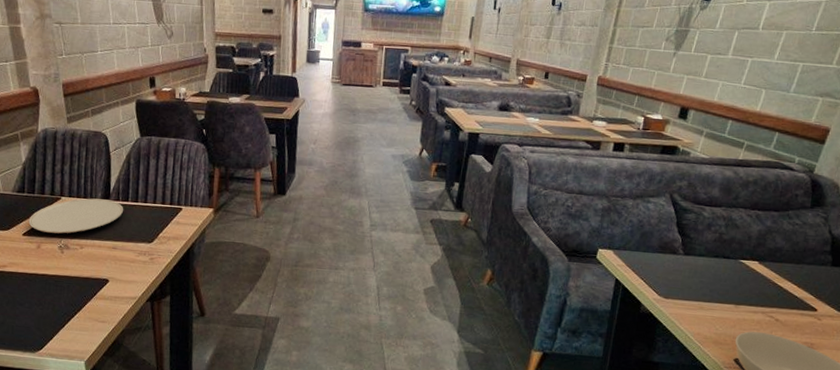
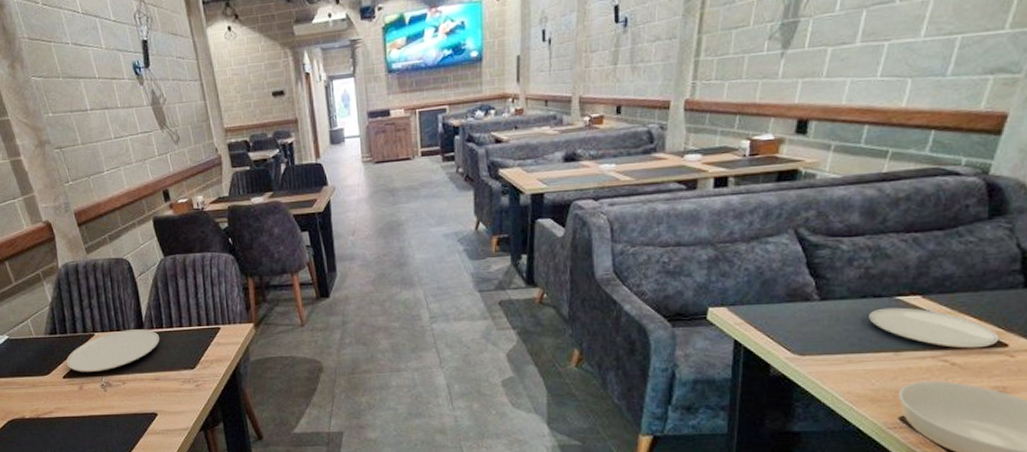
plate: none [719,267,811,310] -> present [869,307,999,349]

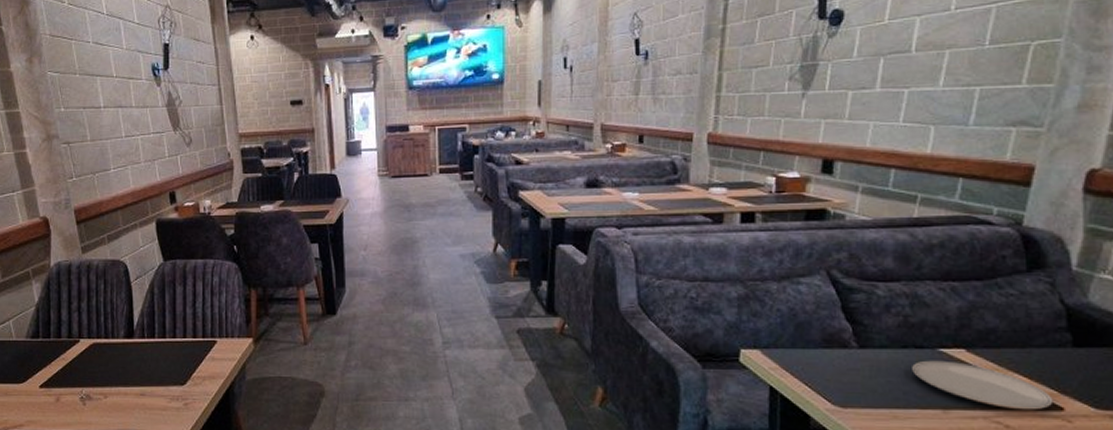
plate: present [66,329,160,372] -> none [45,338,151,382]

